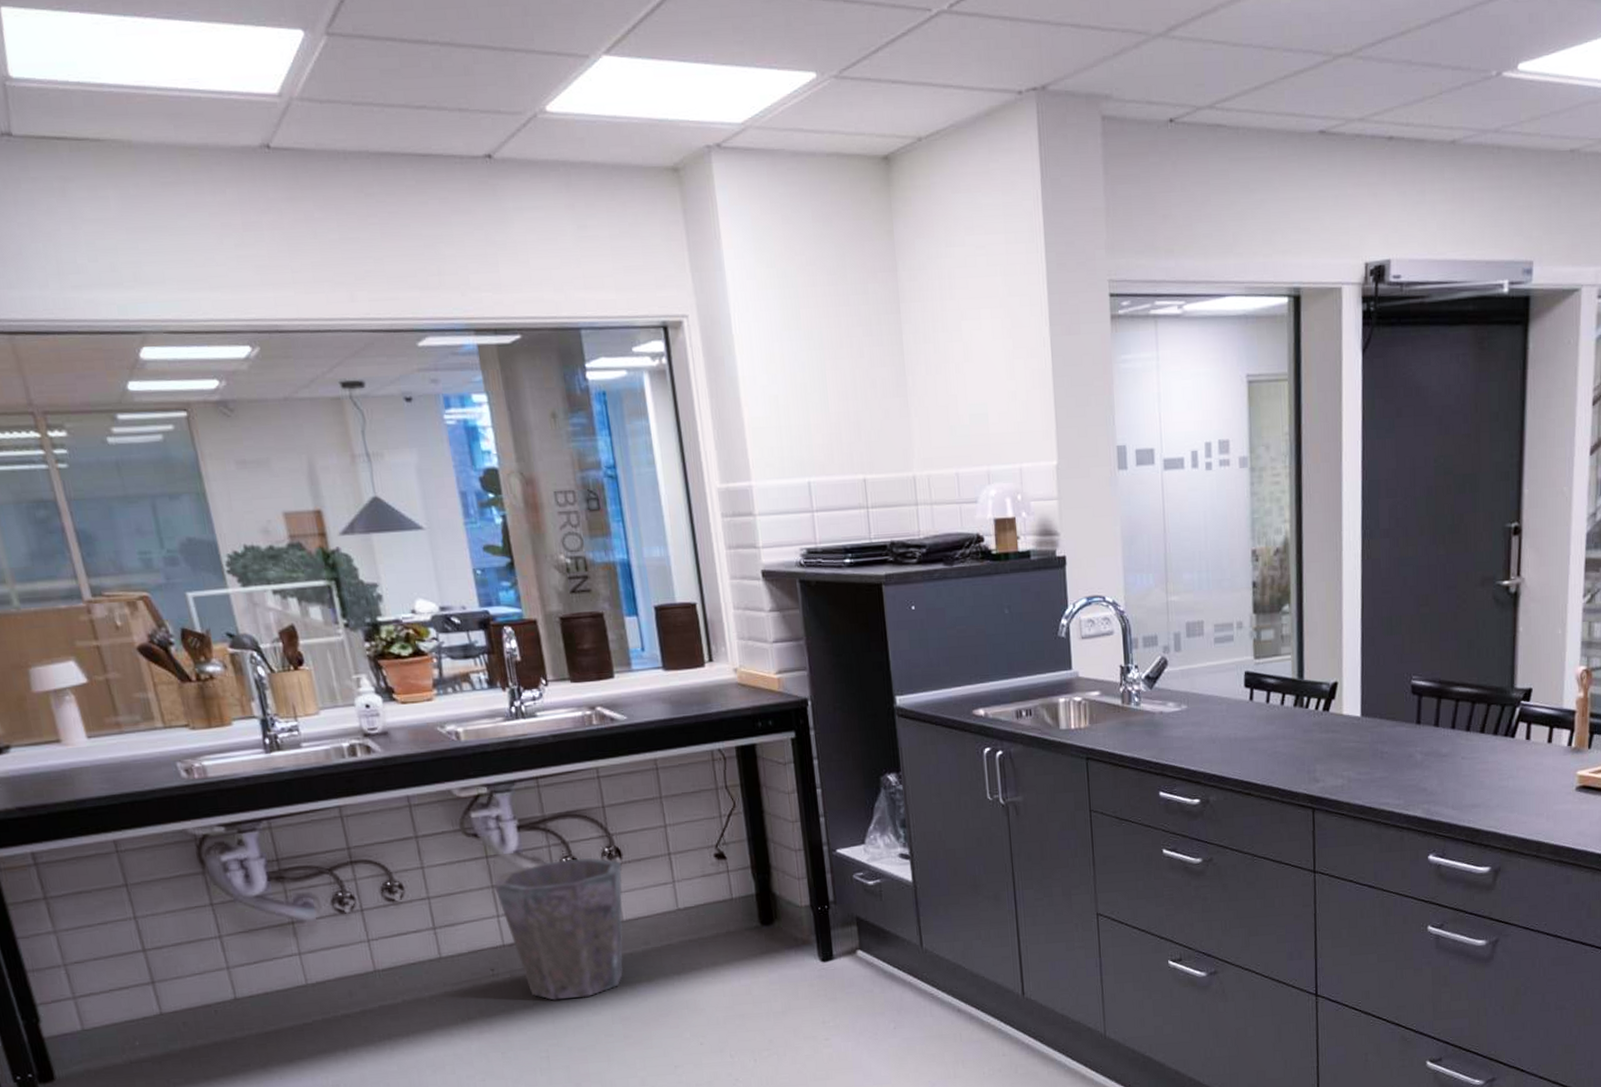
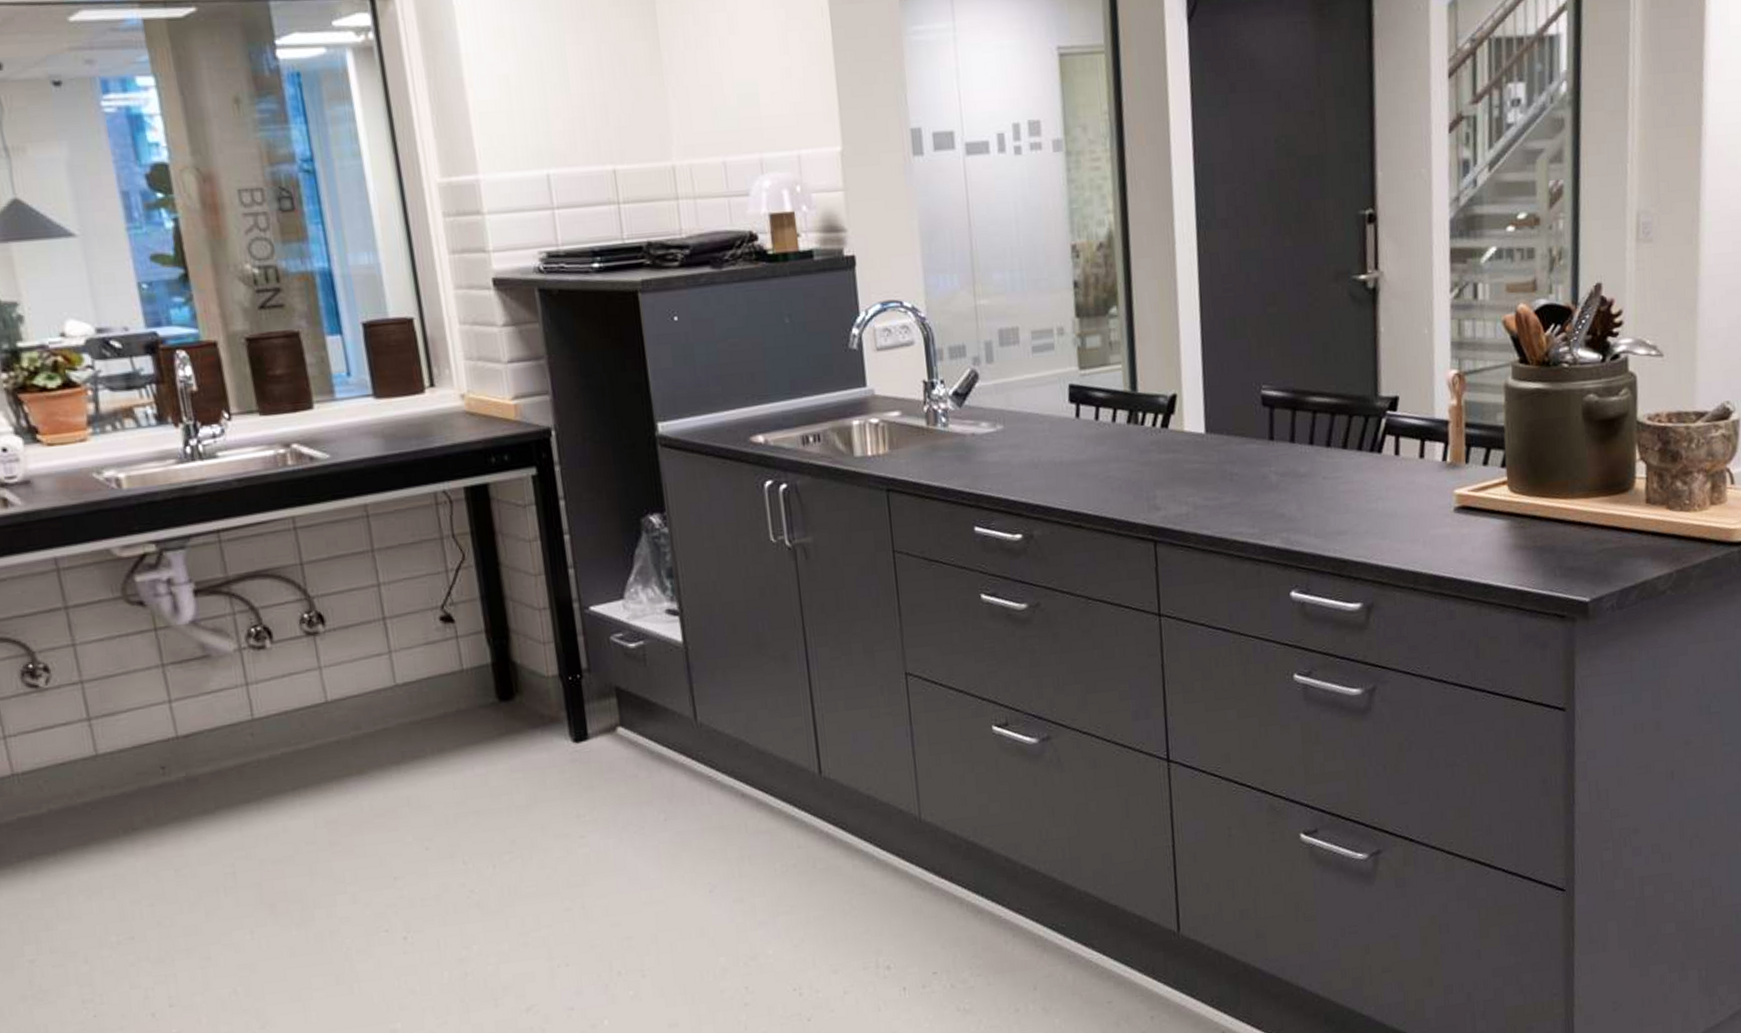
waste bin: present [494,858,623,1001] -> none [165,626,328,803]

